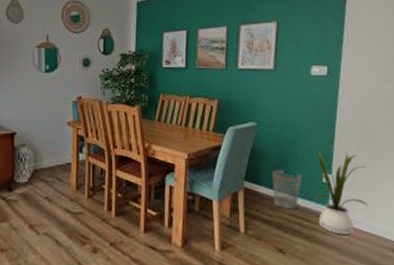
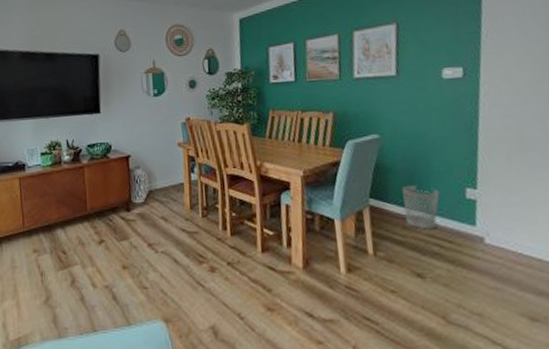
house plant: present [310,140,369,235] -> none [447,151,530,259]

